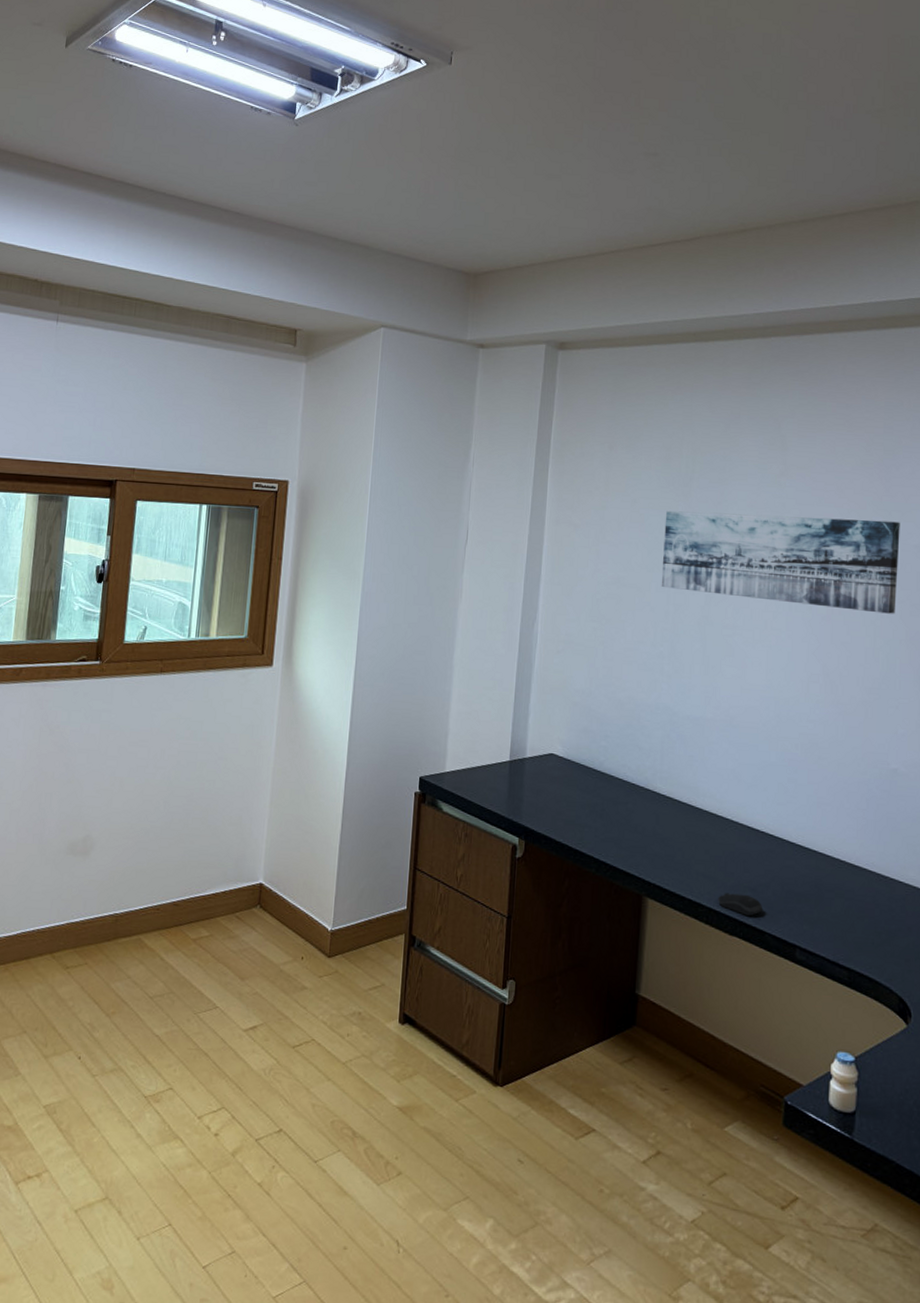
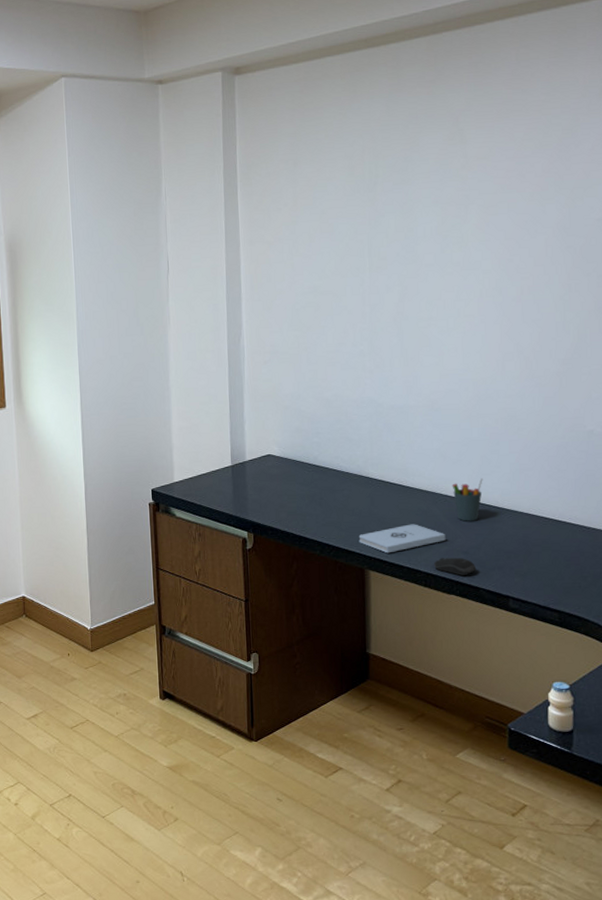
notepad: none [639,850,733,881] -> present [358,524,446,554]
wall art: present [661,510,900,614] -> none [353,198,583,291]
pen holder: none [744,808,778,855] -> present [452,478,483,521]

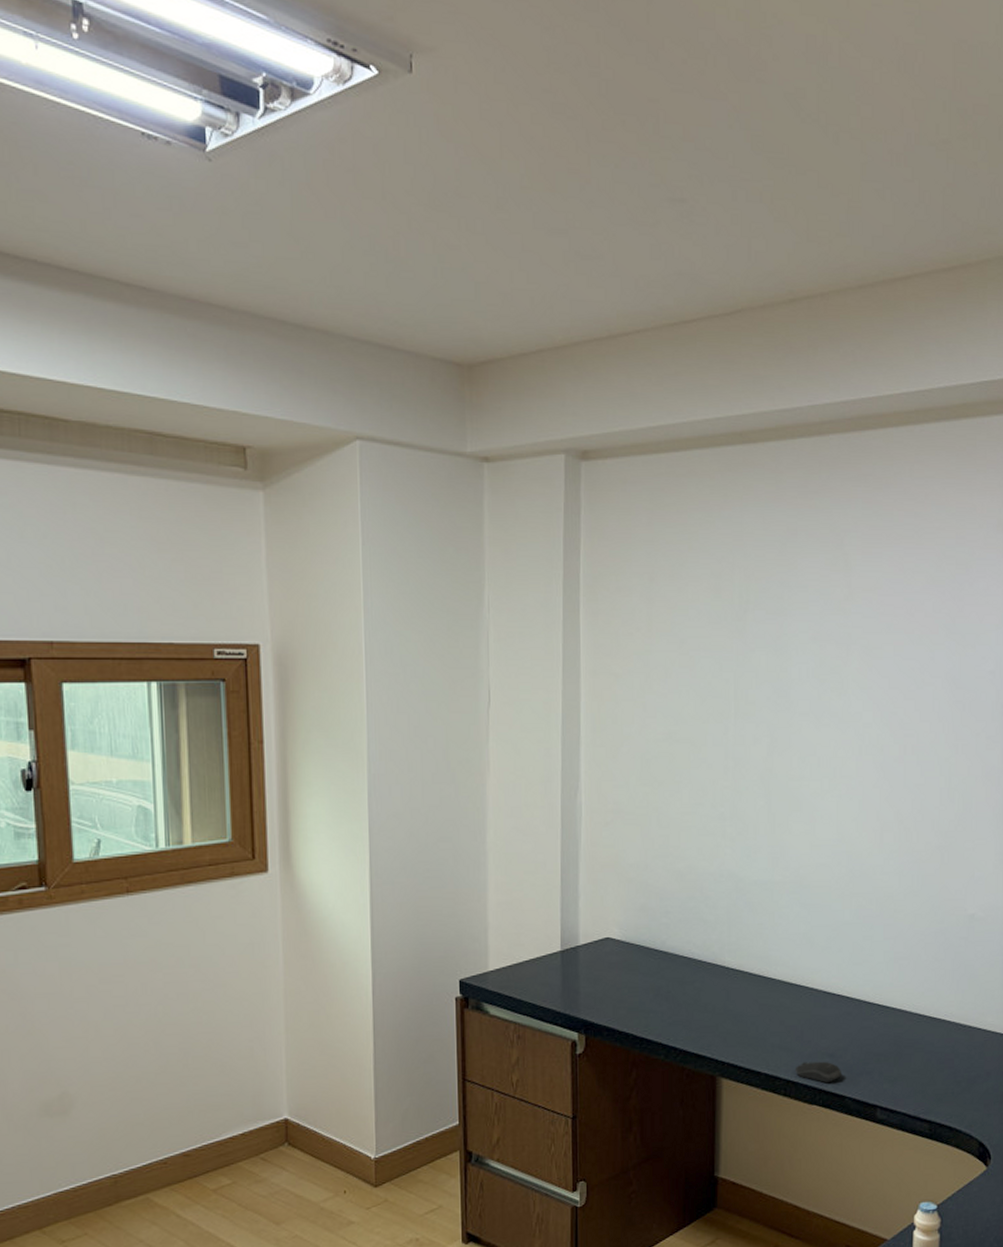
notepad: present [358,524,446,554] -> none [710,1022,810,1058]
pen holder: present [452,478,483,521] -> none [819,968,854,1019]

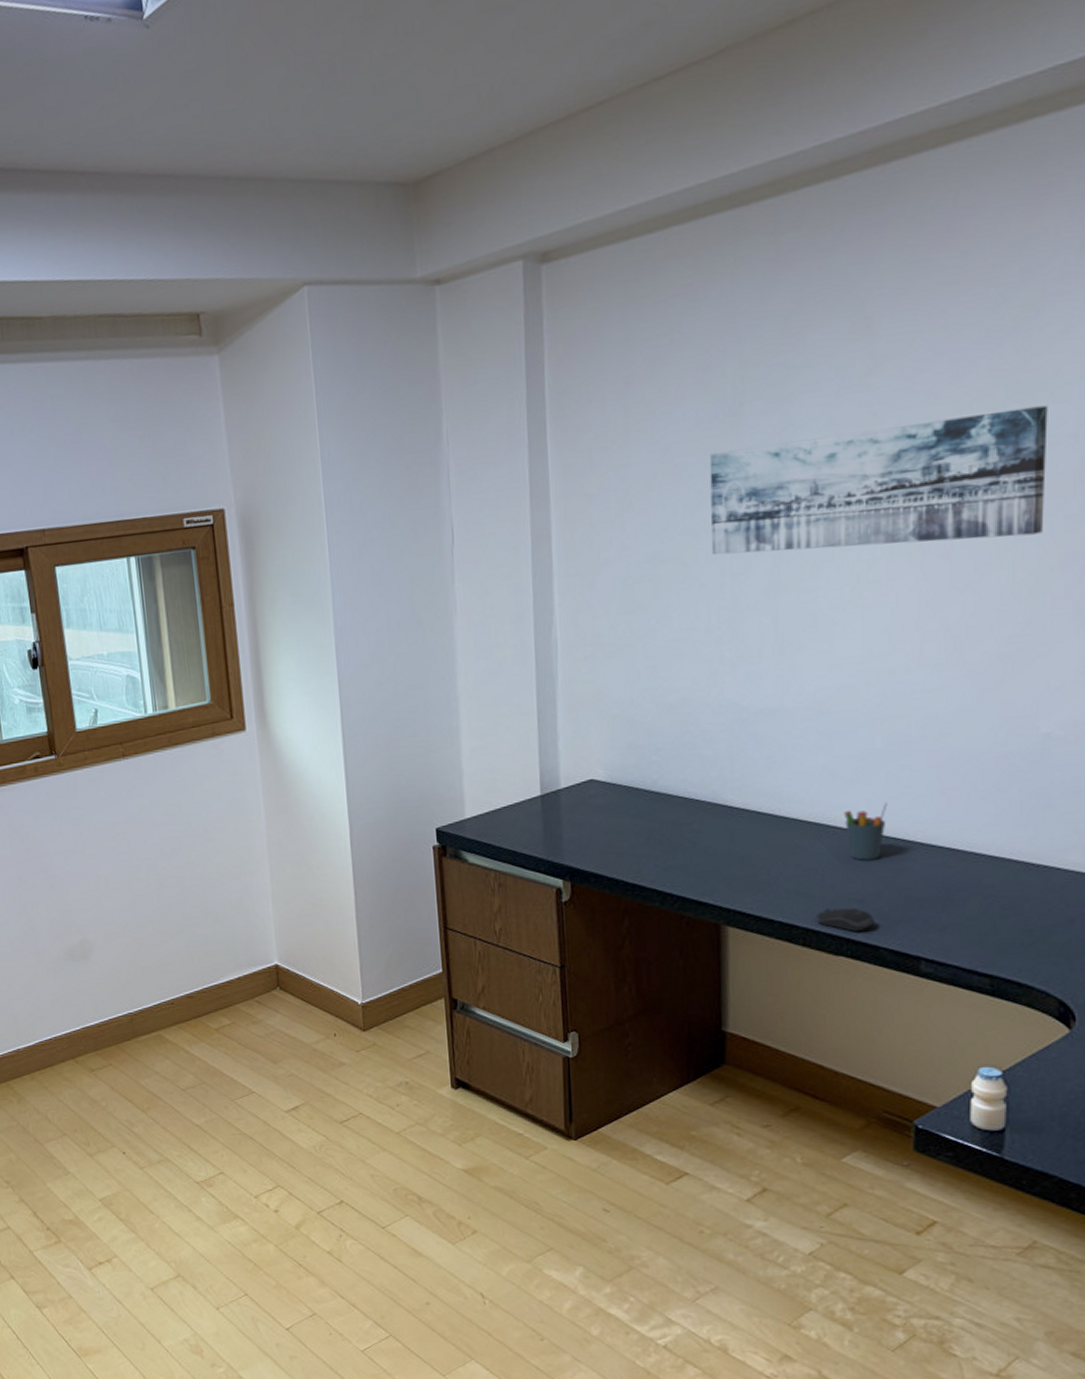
wall art: none [718,645,974,749] -> present [709,405,1048,556]
pen holder: none [819,968,854,1019] -> present [843,802,888,861]

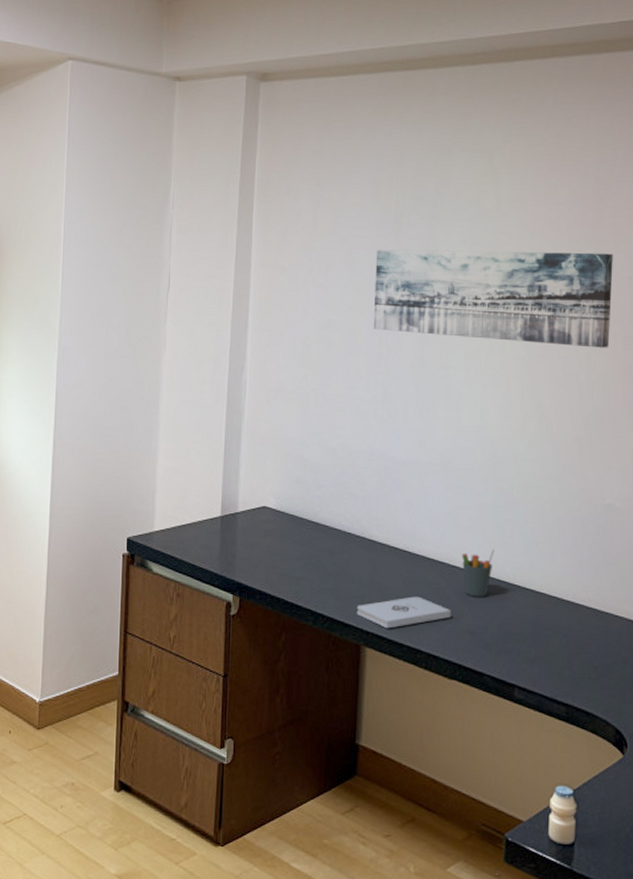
notepad: none [712,865,834,904] -> present [356,596,451,629]
computer mouse: present [816,907,876,931] -> none [437,637,482,658]

